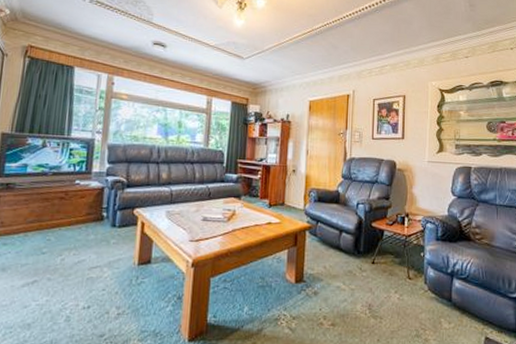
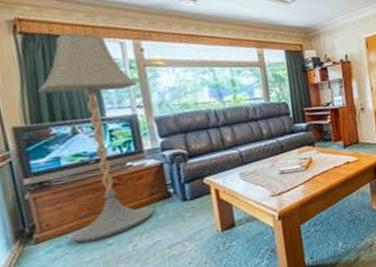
floor lamp: none [15,62,102,246] -> present [36,33,153,243]

